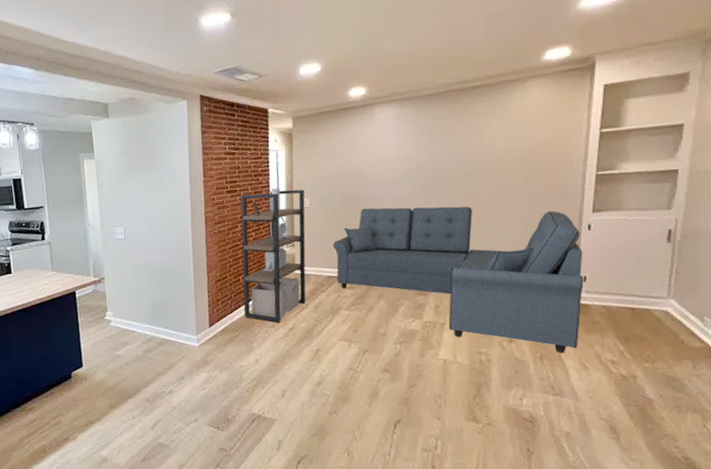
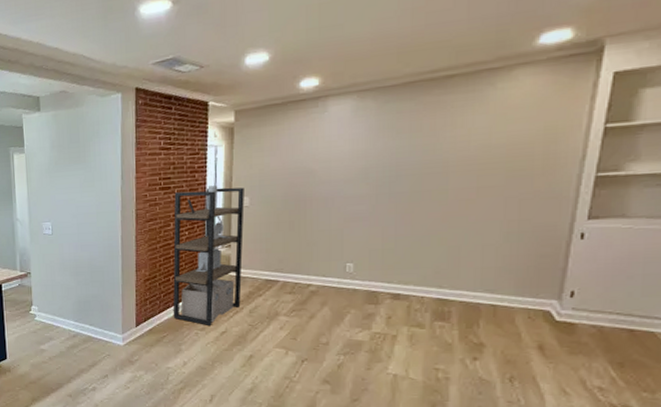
sofa: present [332,206,584,354] -> none [273,208,572,376]

